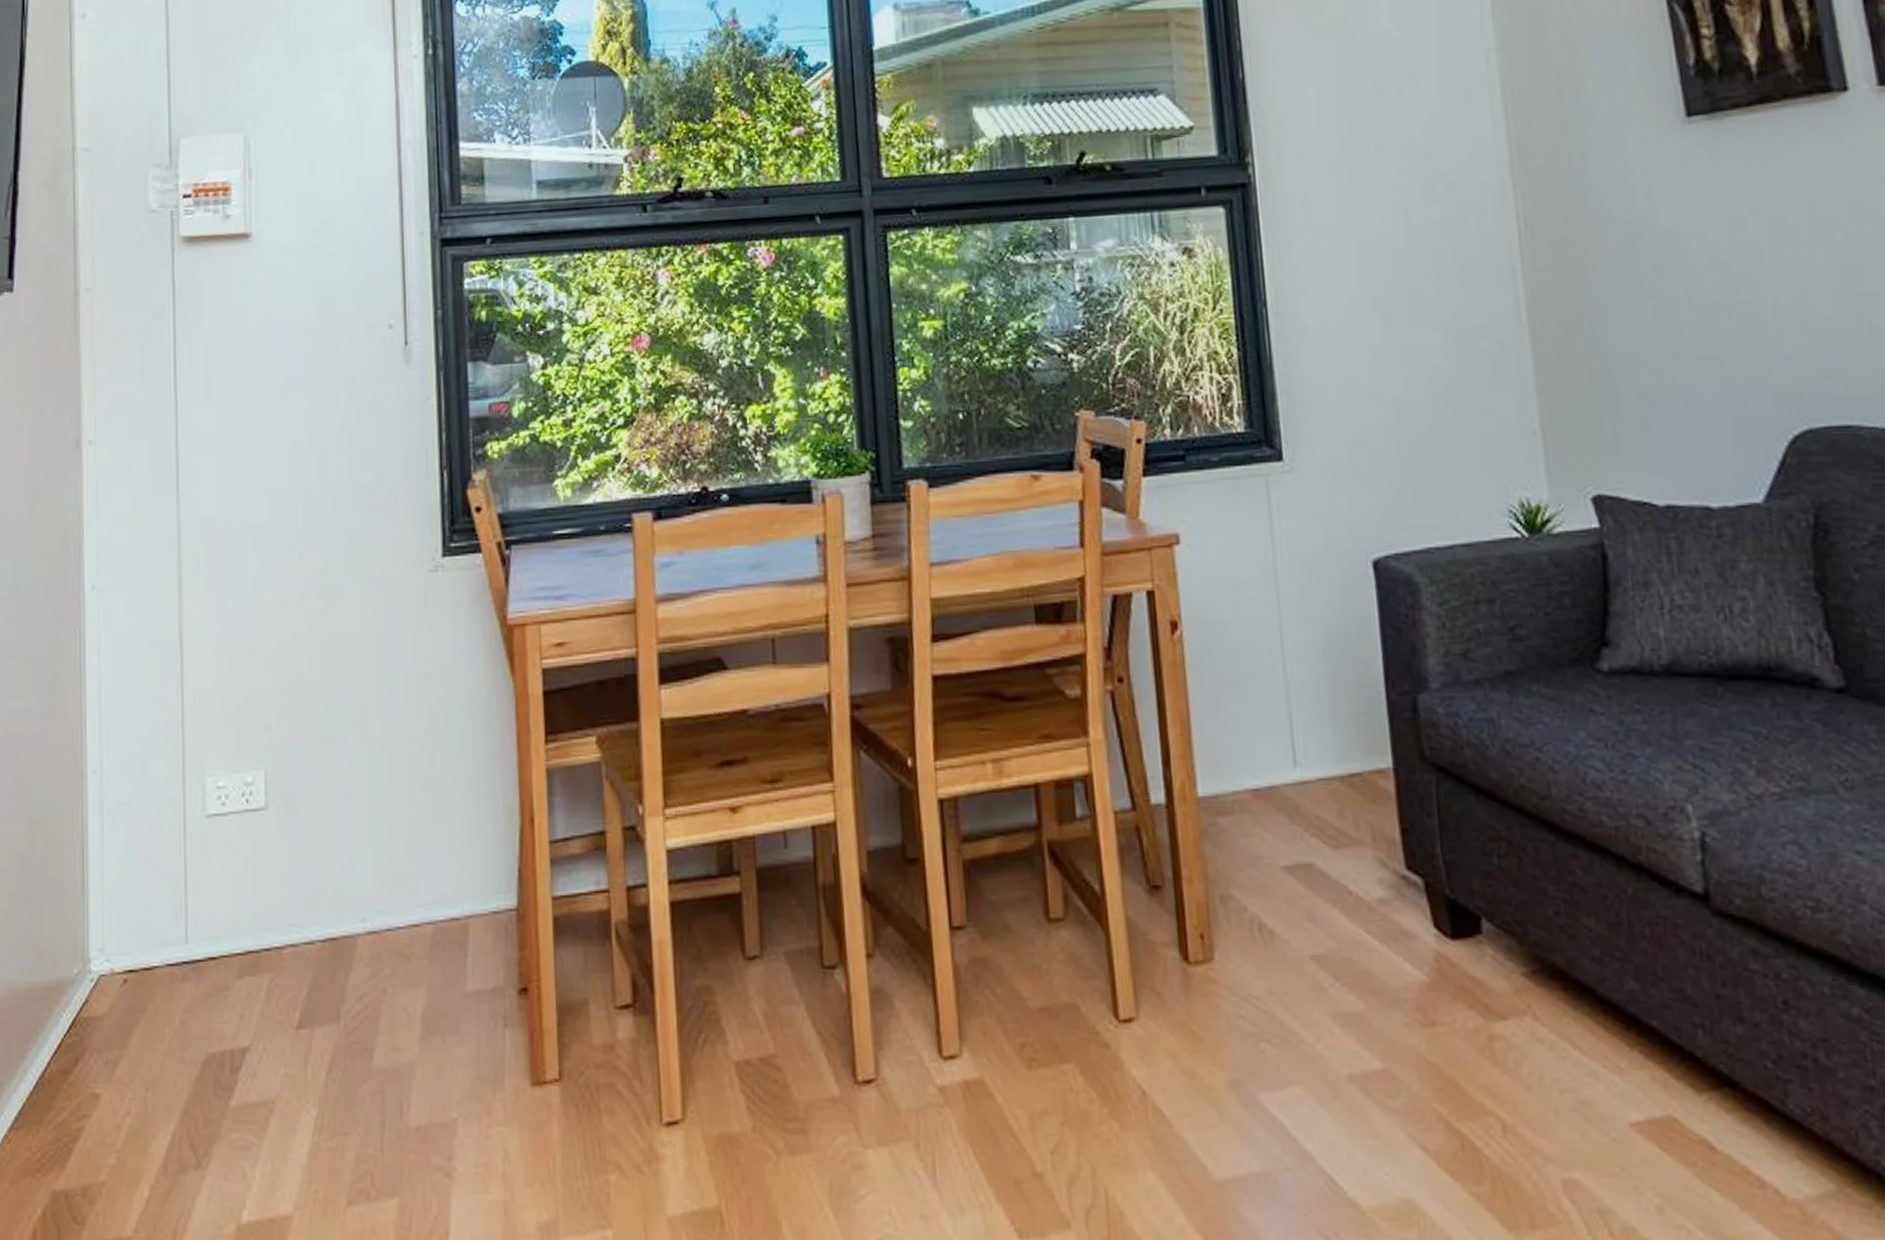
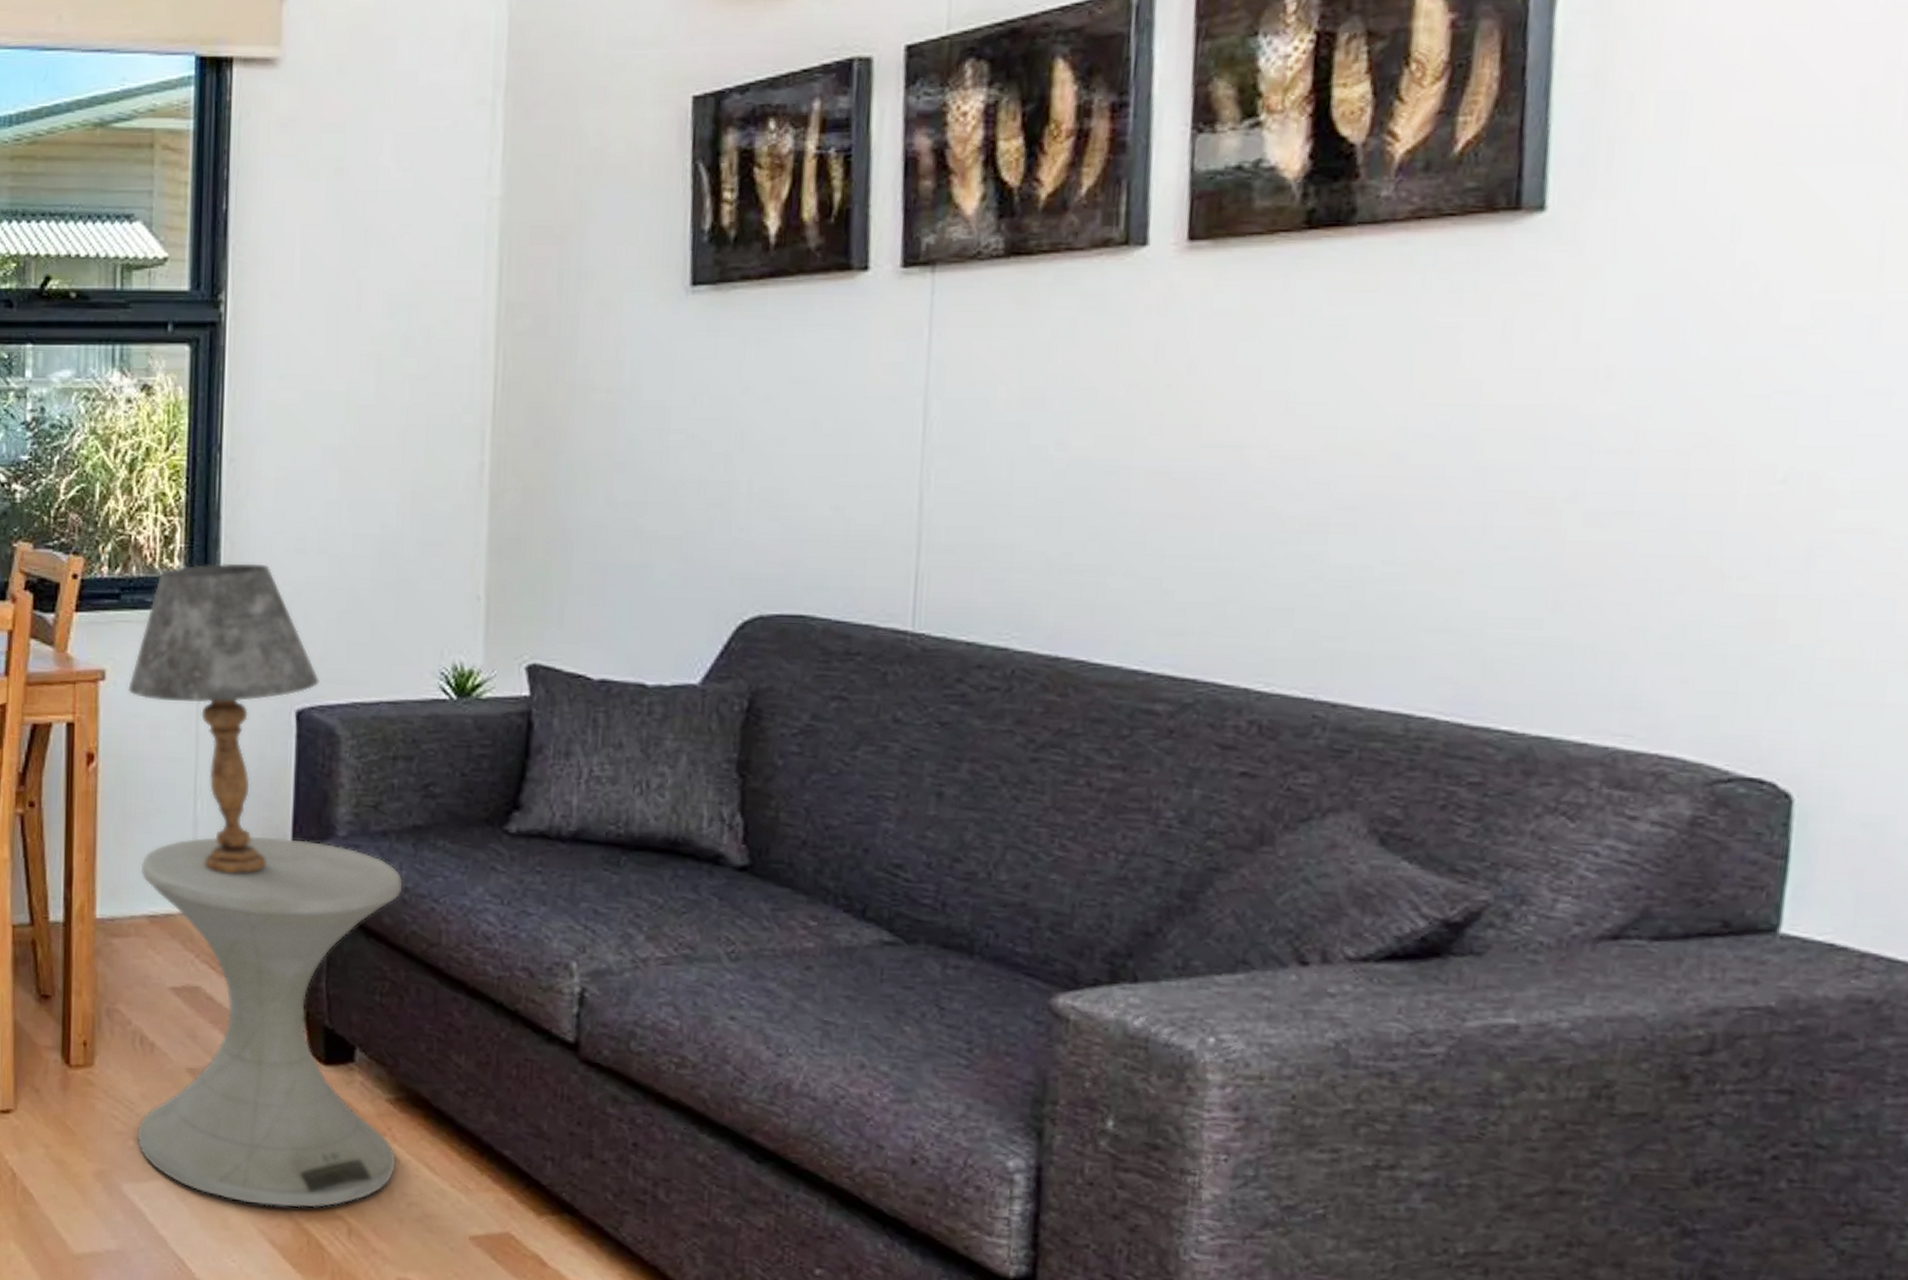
table lamp: none [1204,414,1391,736] -> present [128,563,319,873]
side table: none [1237,695,1542,1106] -> present [136,836,403,1208]

